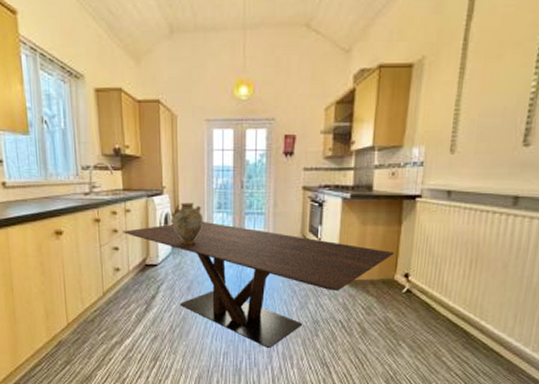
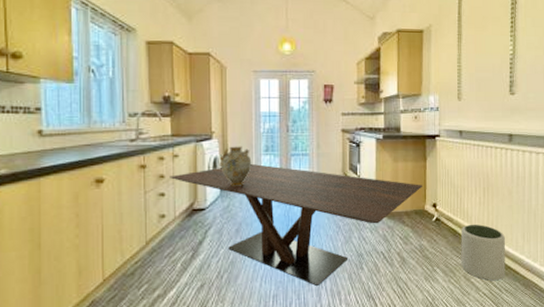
plant pot: none [432,299,492,361] -> present [461,224,506,281]

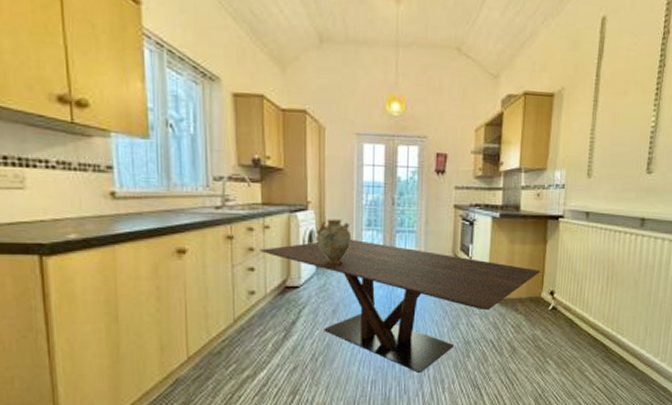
plant pot: present [461,224,506,281] -> none [576,314,627,374]

